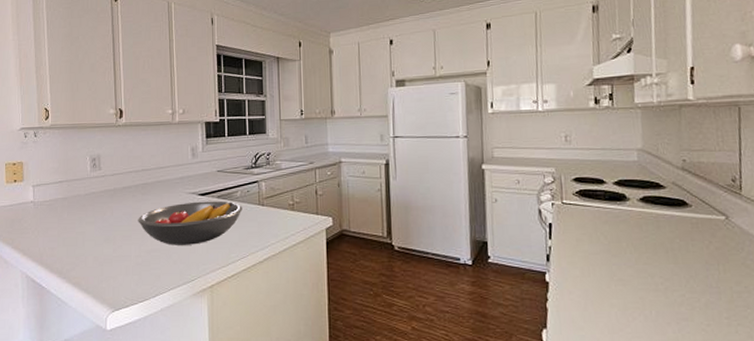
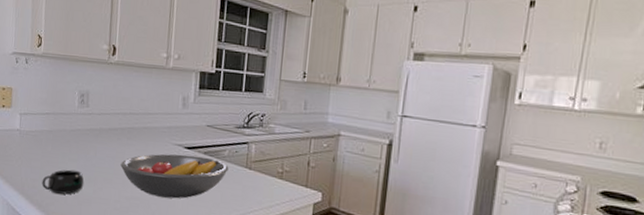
mug: none [60,232,104,259] -> present [42,169,85,195]

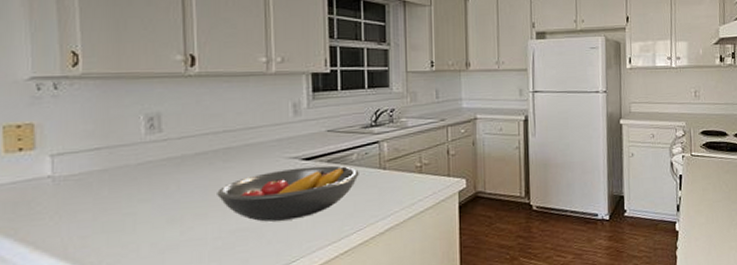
mug: present [42,169,85,195] -> none [97,212,165,249]

